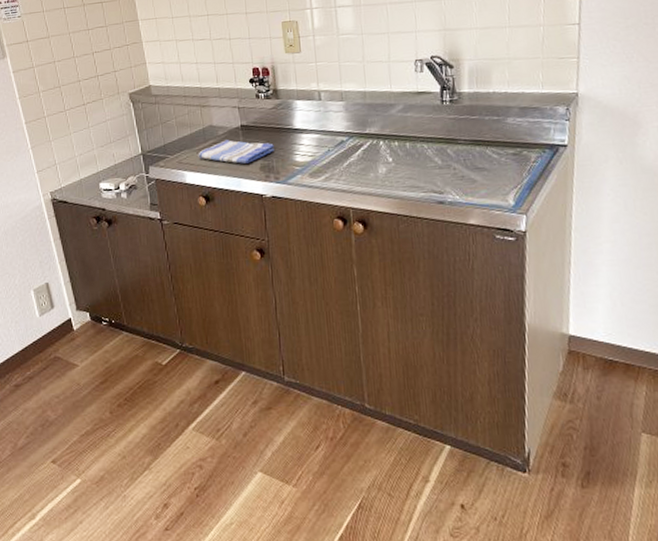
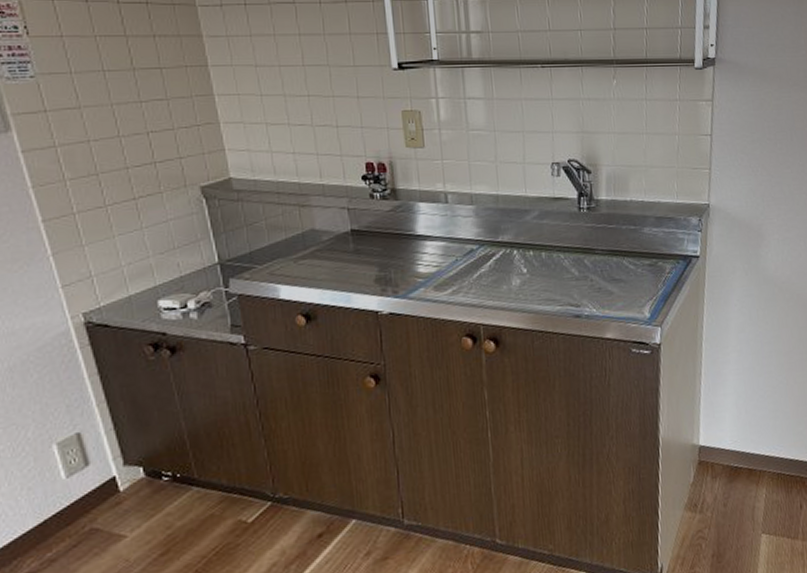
dish towel: present [198,140,274,164] -> none [295,247,392,275]

